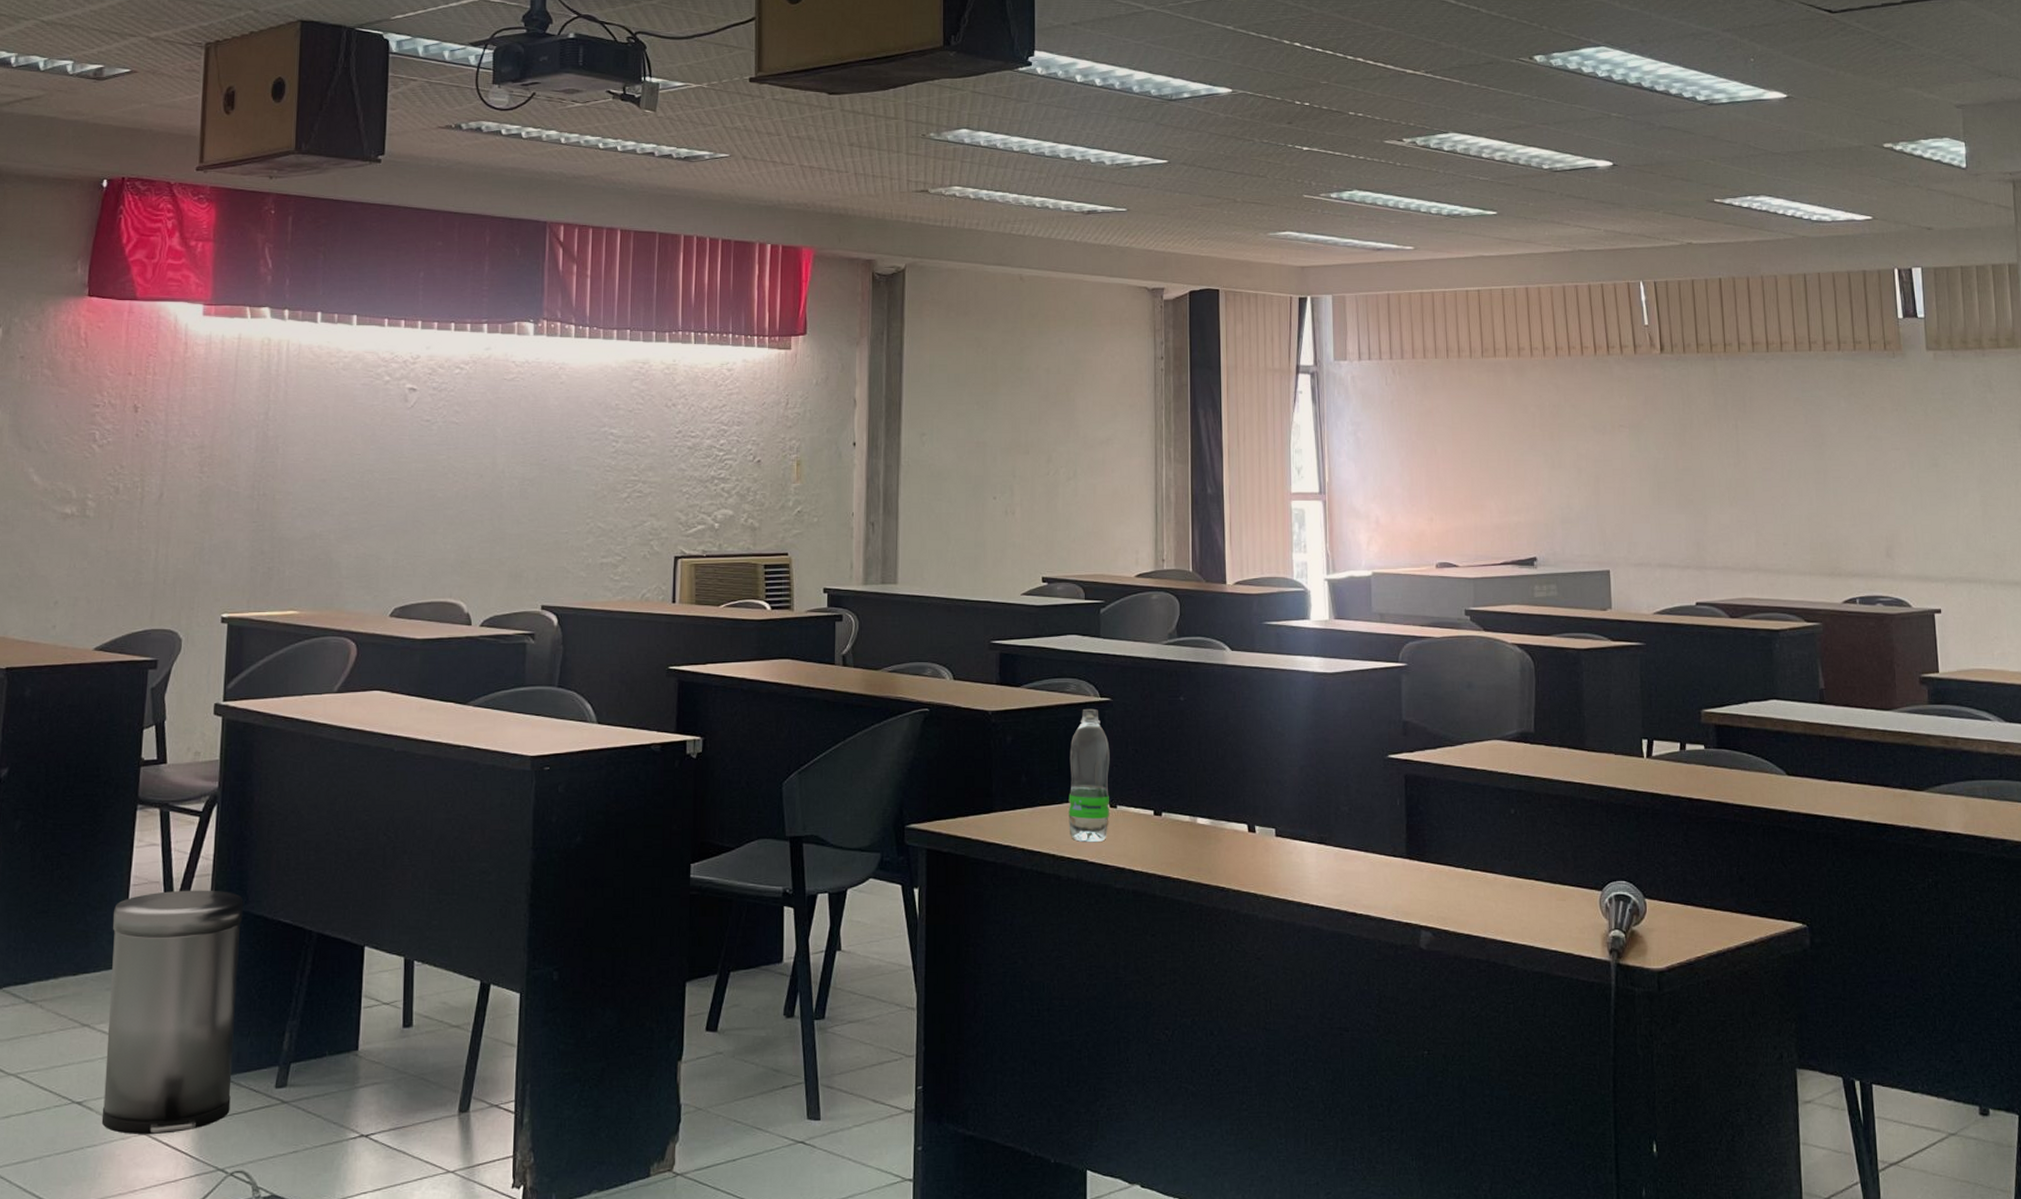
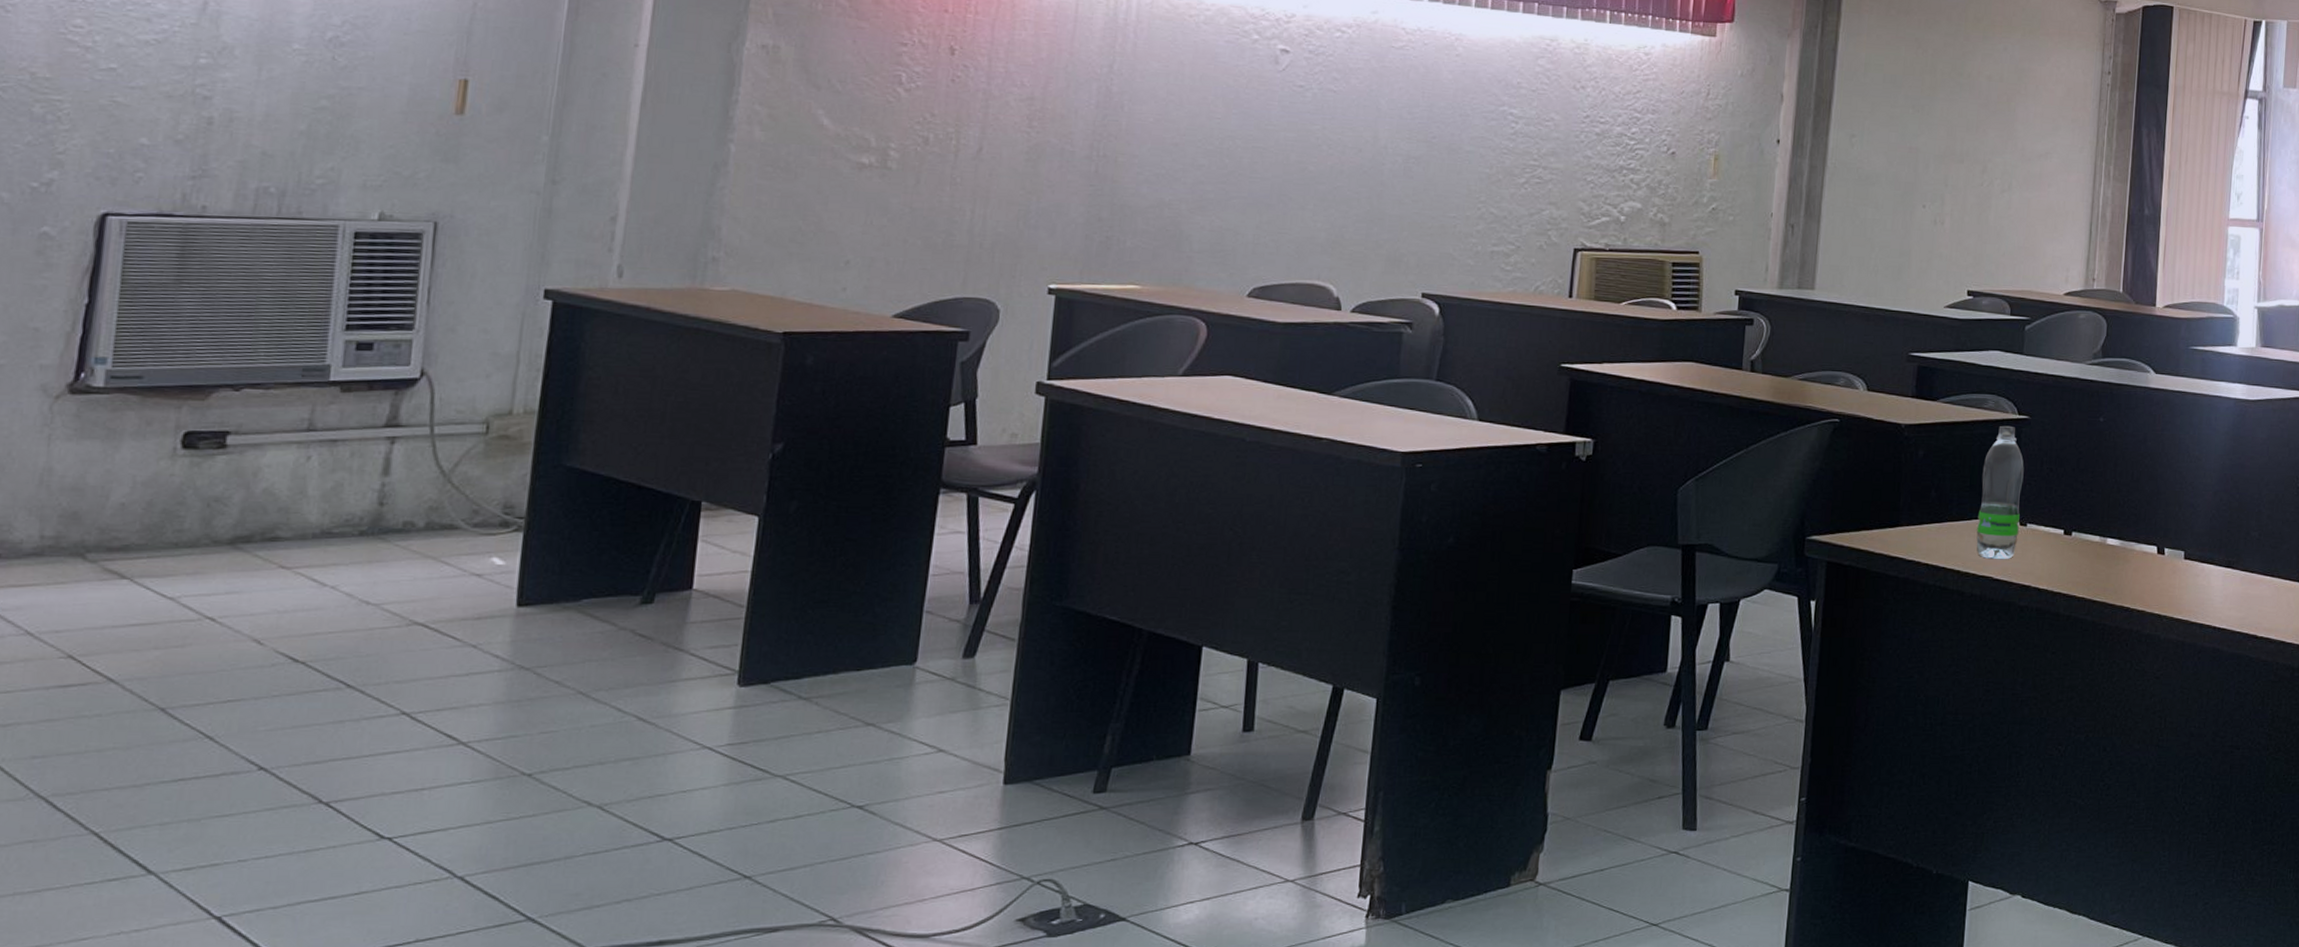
pedal bin: present [101,890,244,1134] -> none [886,582,1063,840]

